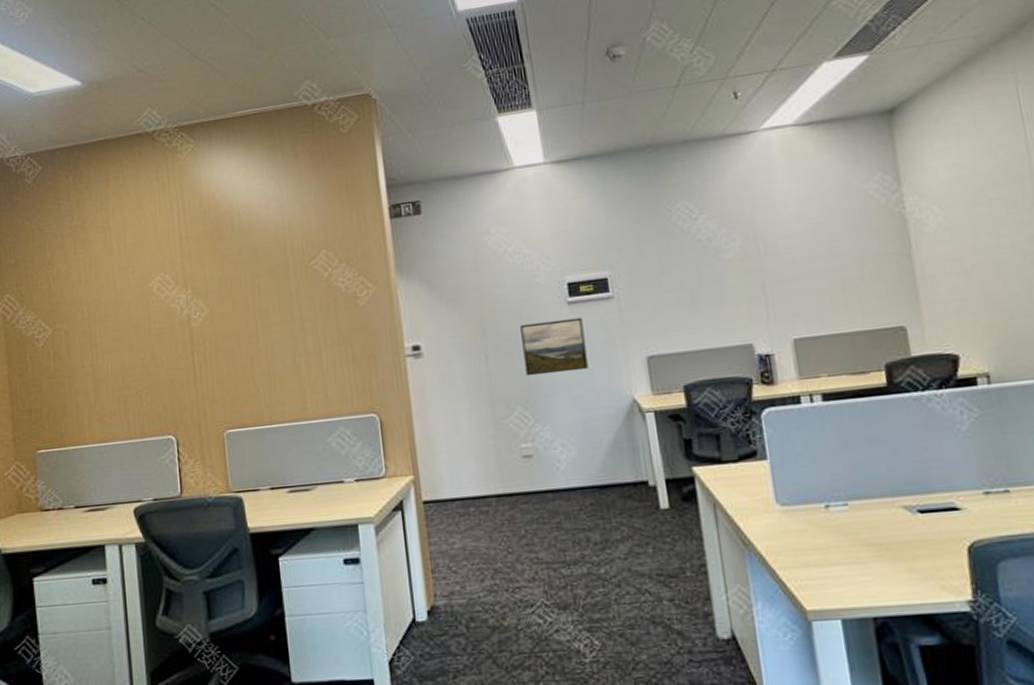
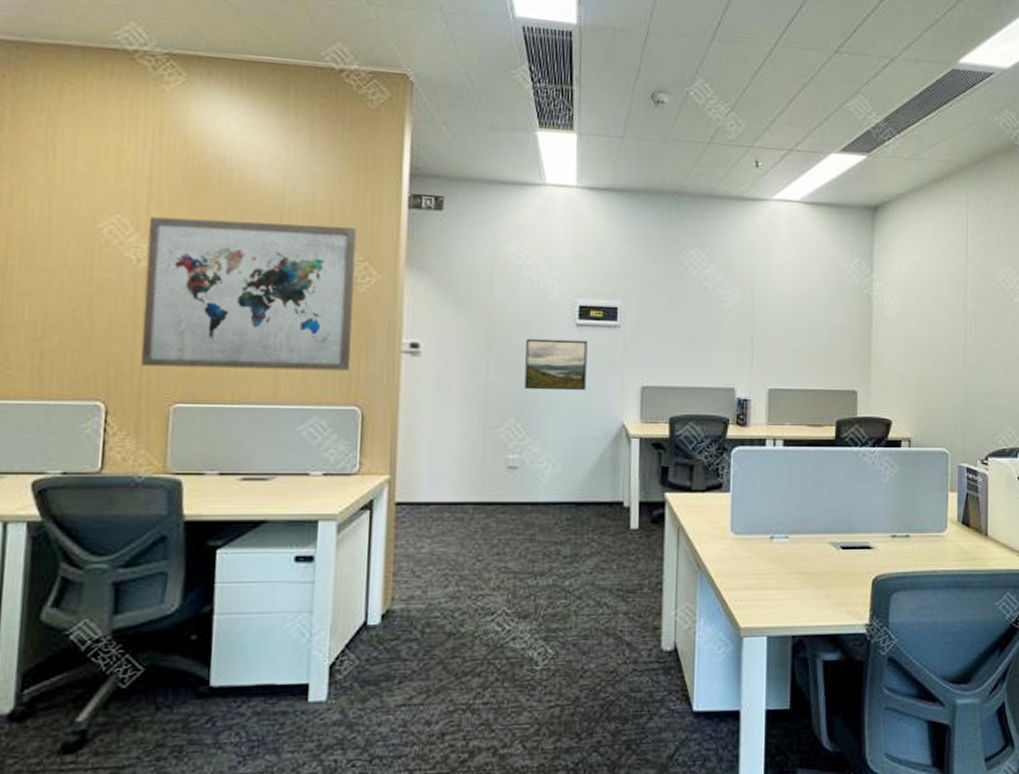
wall art: none [185,246,363,400] -> present [141,217,357,371]

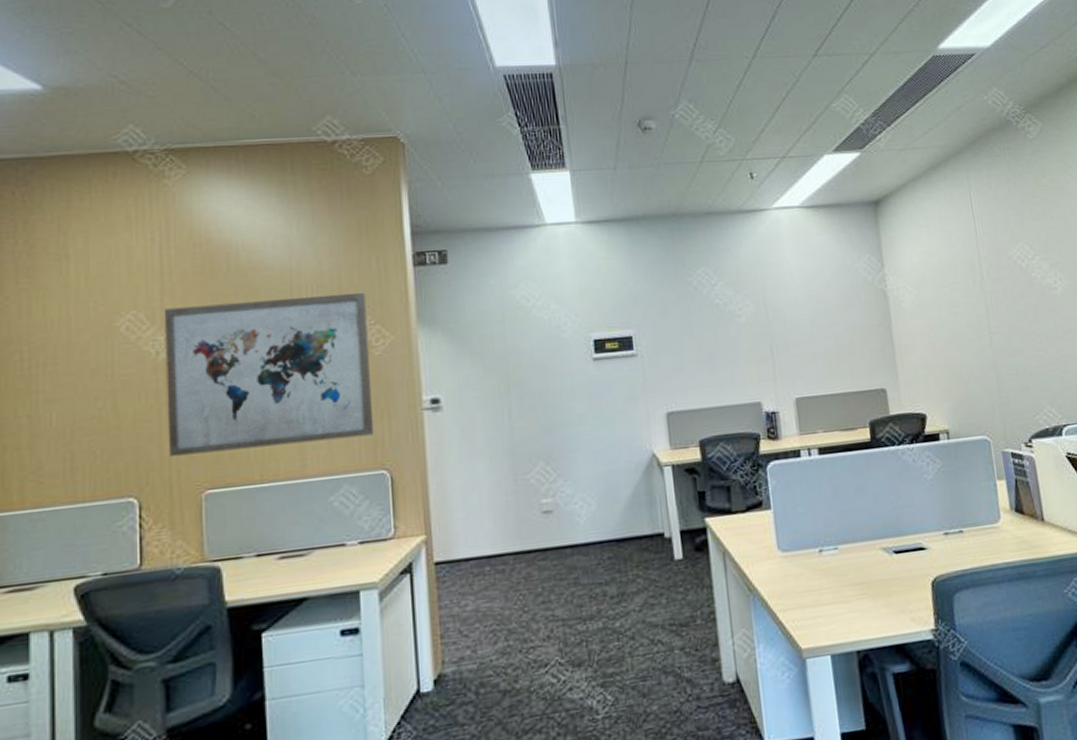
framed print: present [524,338,588,391] -> none [545,373,611,431]

